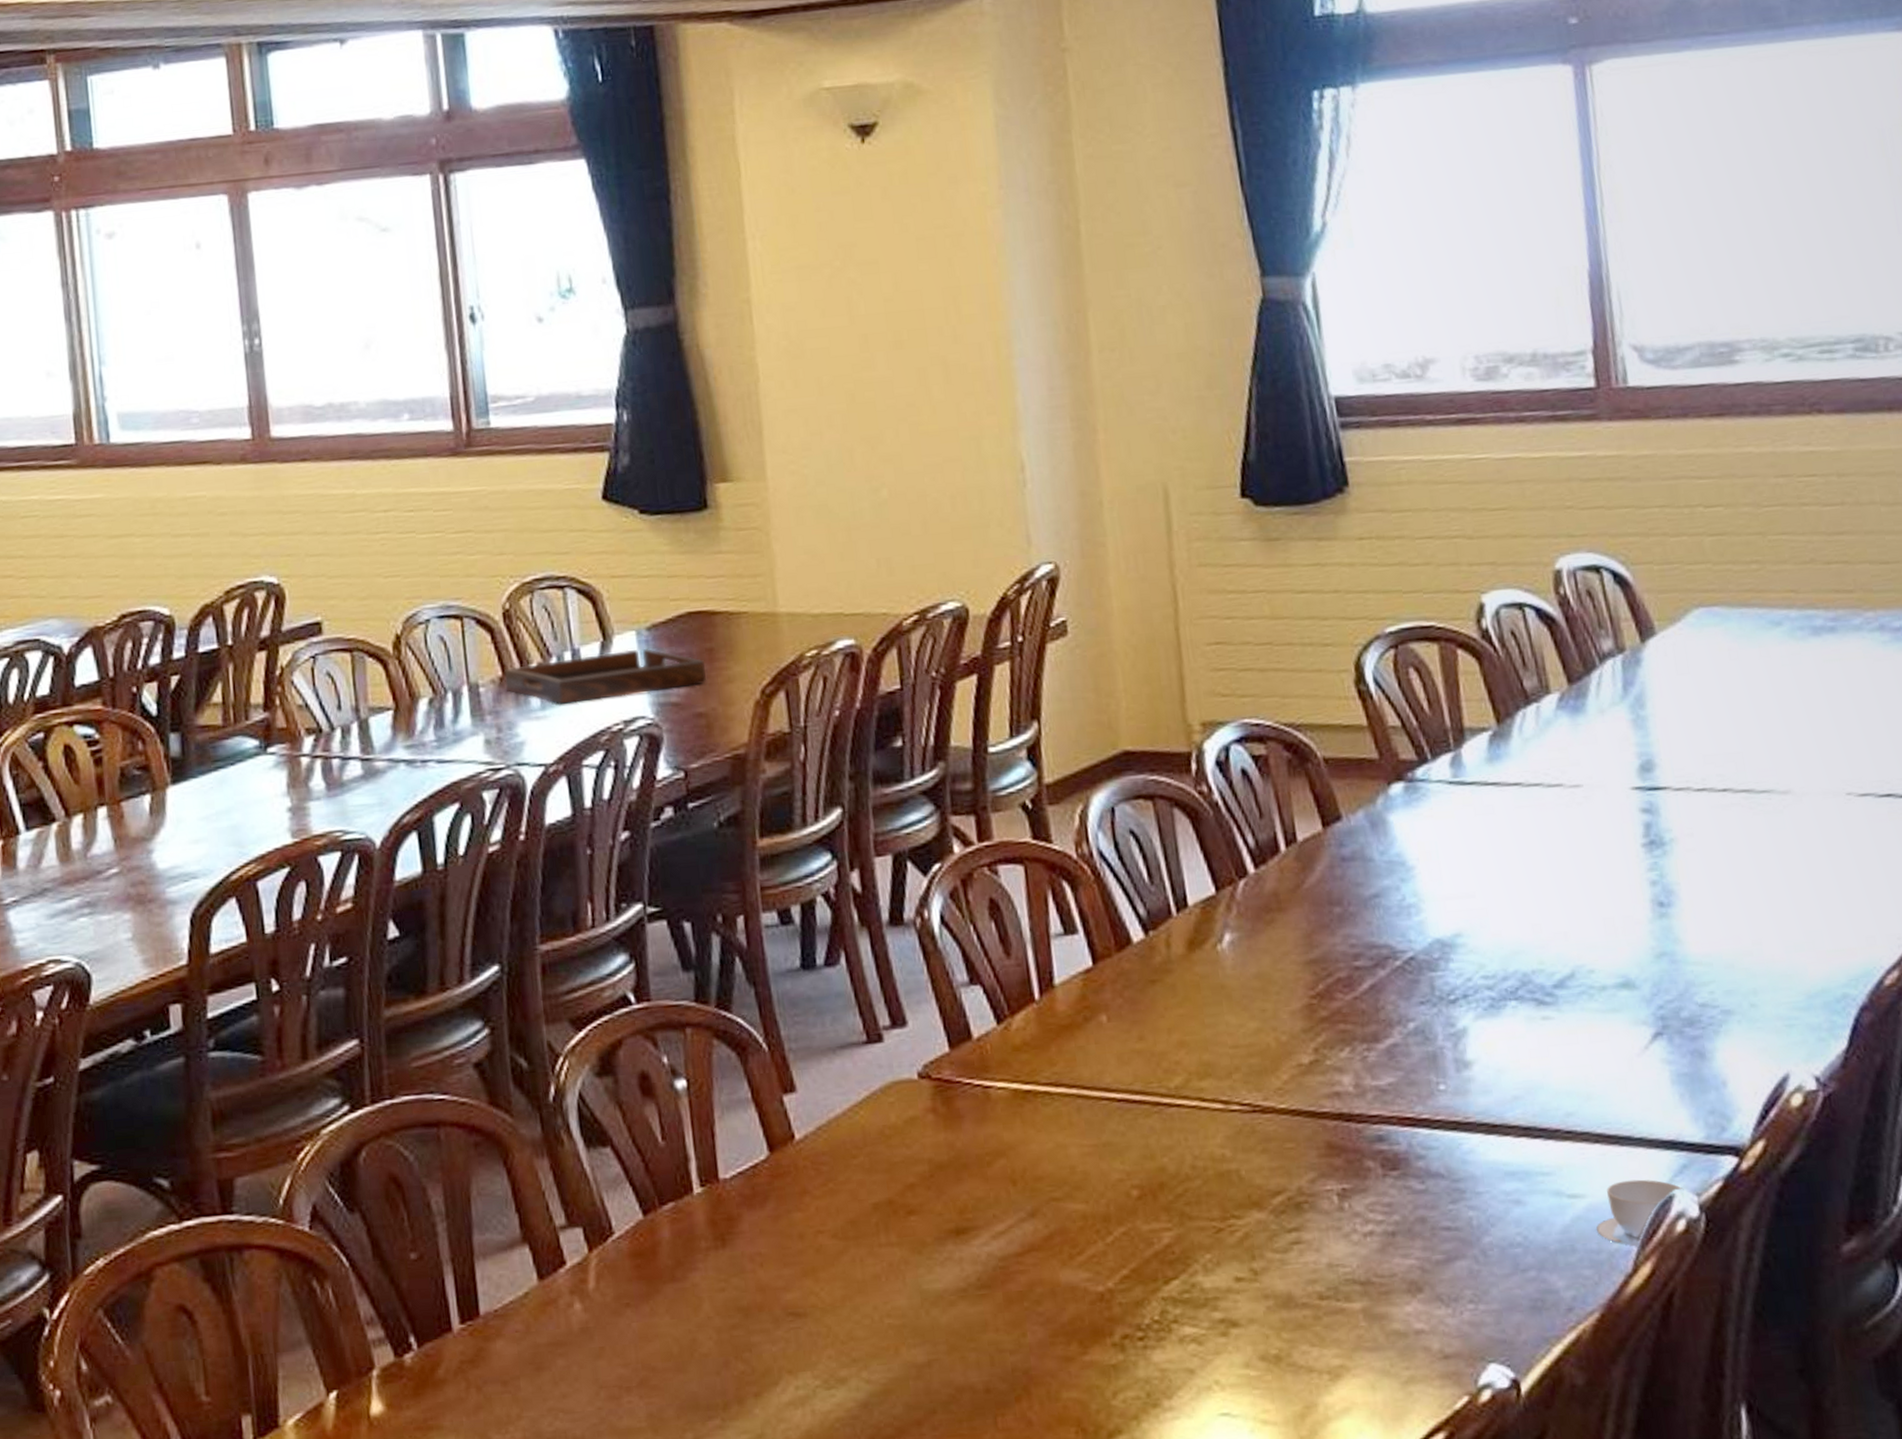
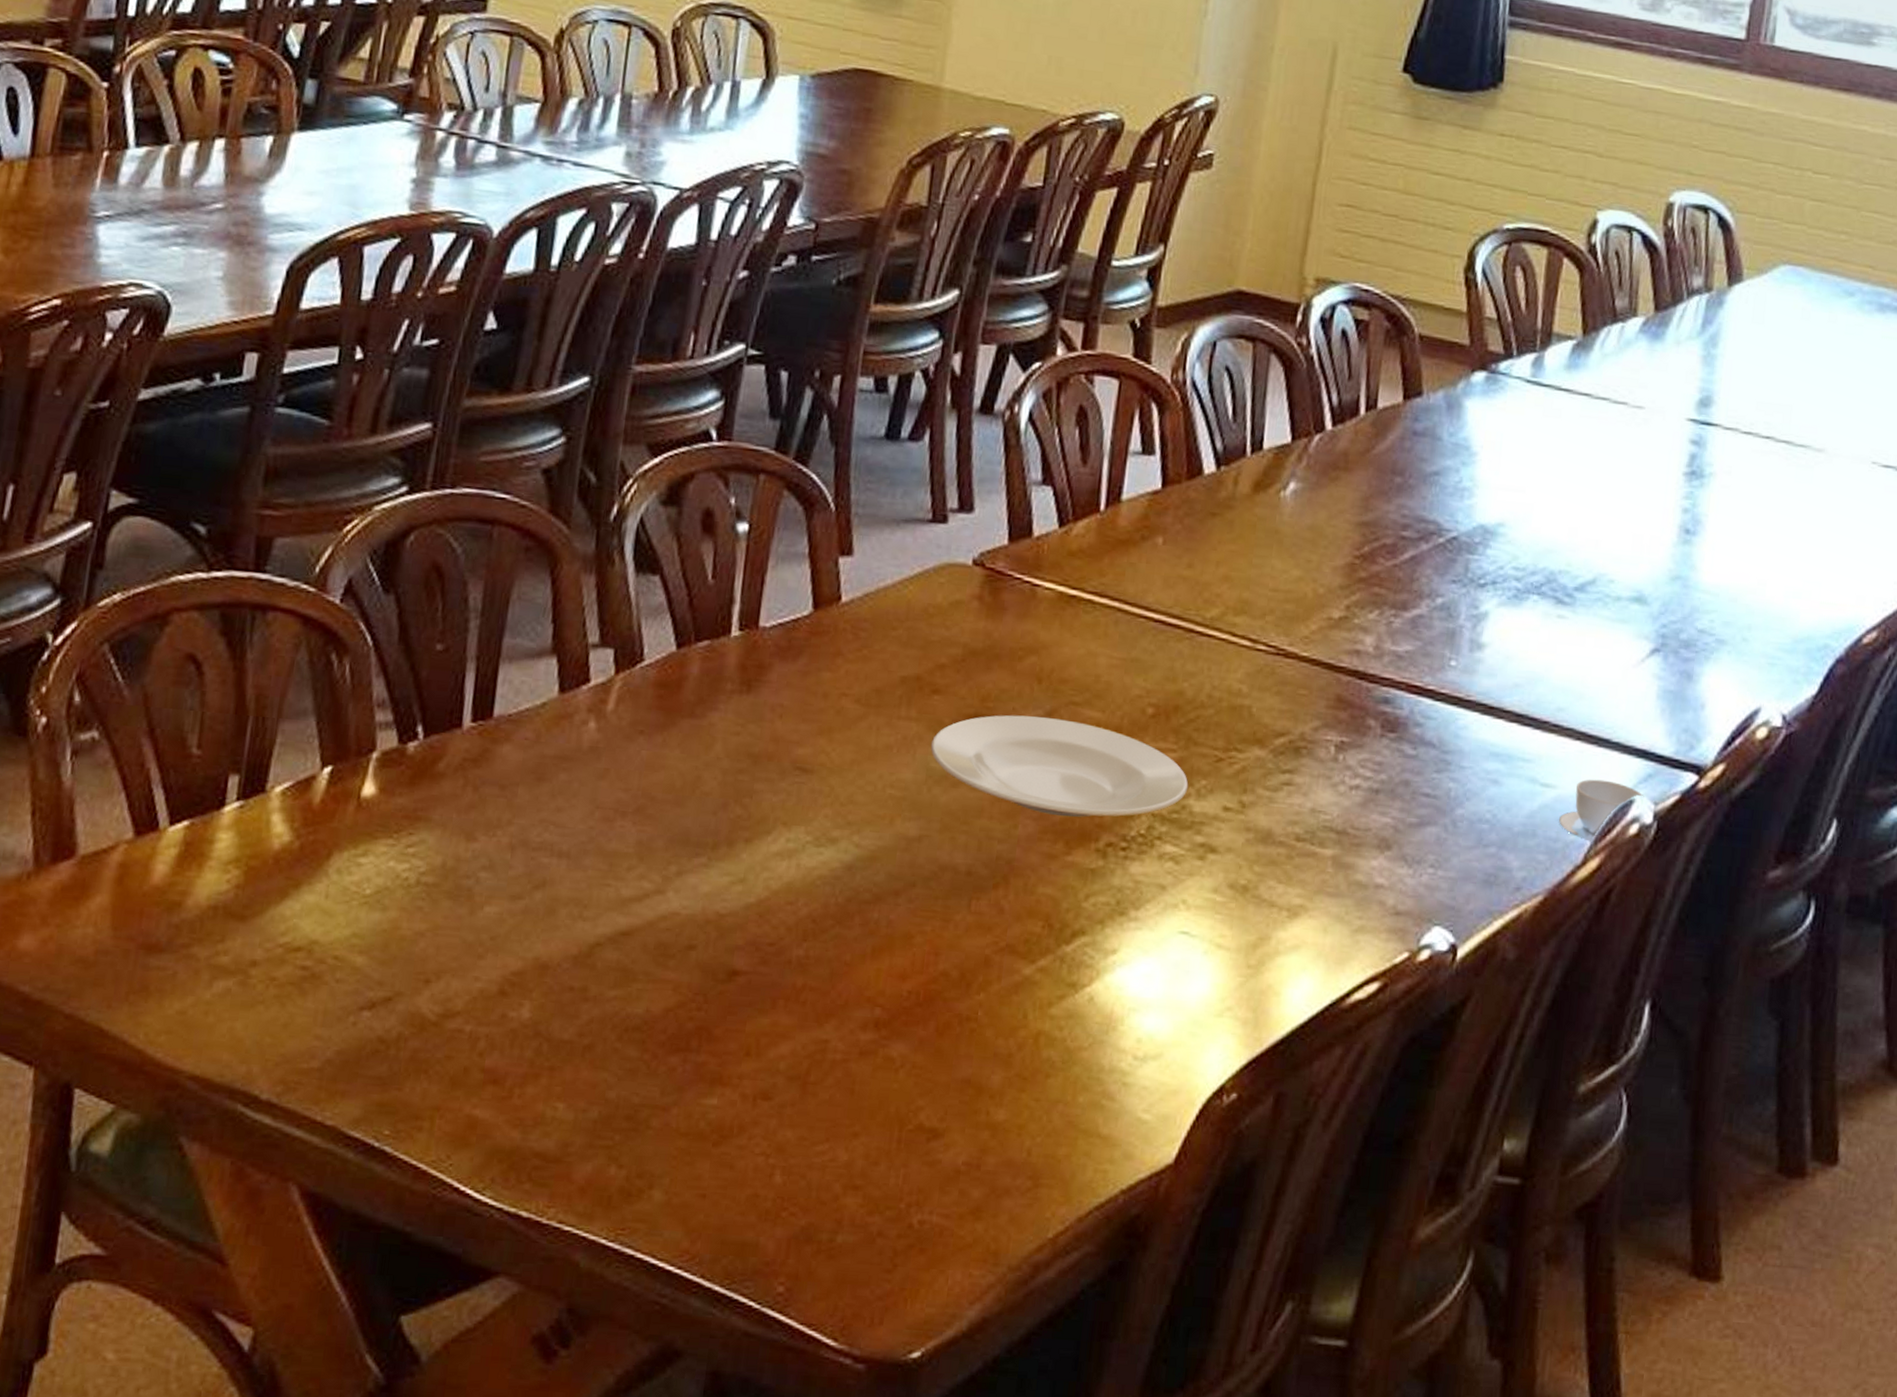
serving tray: present [504,648,706,704] -> none [658,85,860,142]
plate: none [918,1217,1194,1317] -> present [930,715,1189,818]

